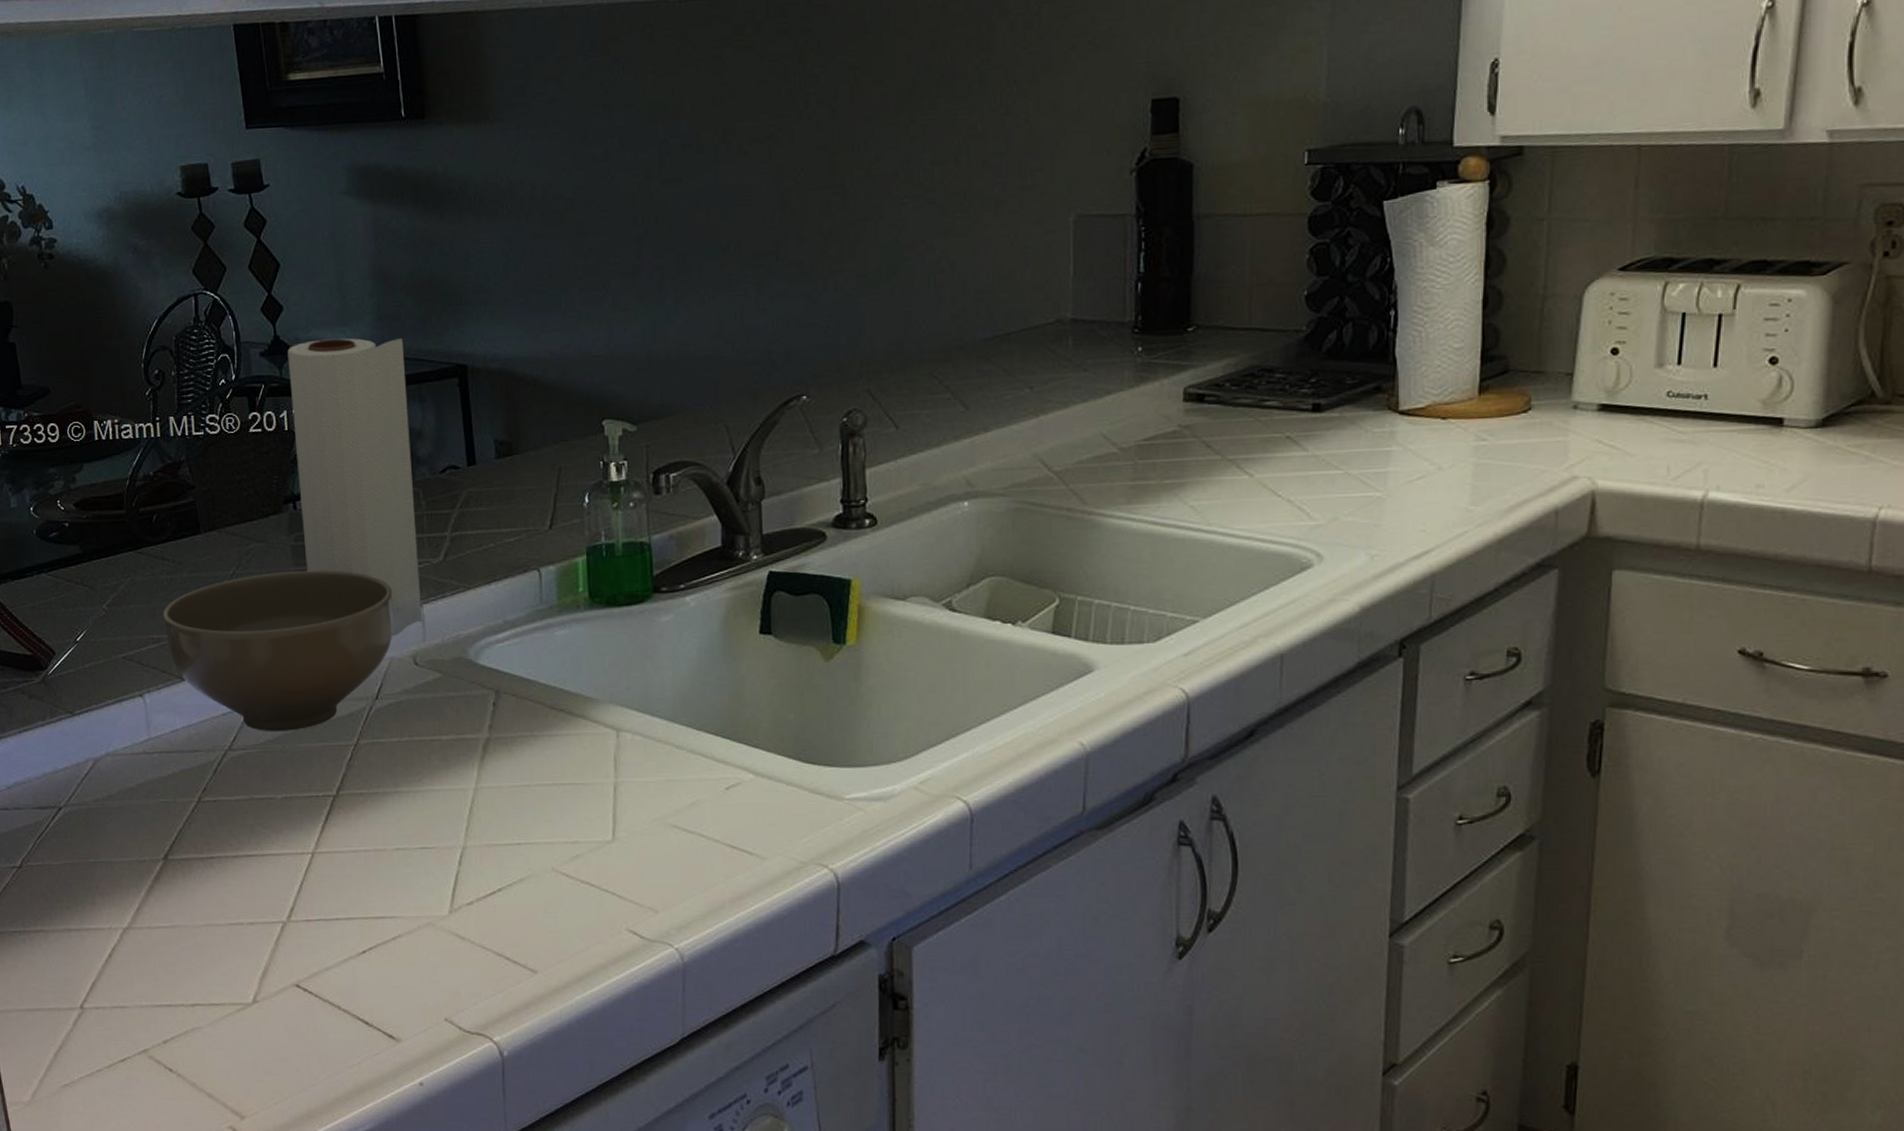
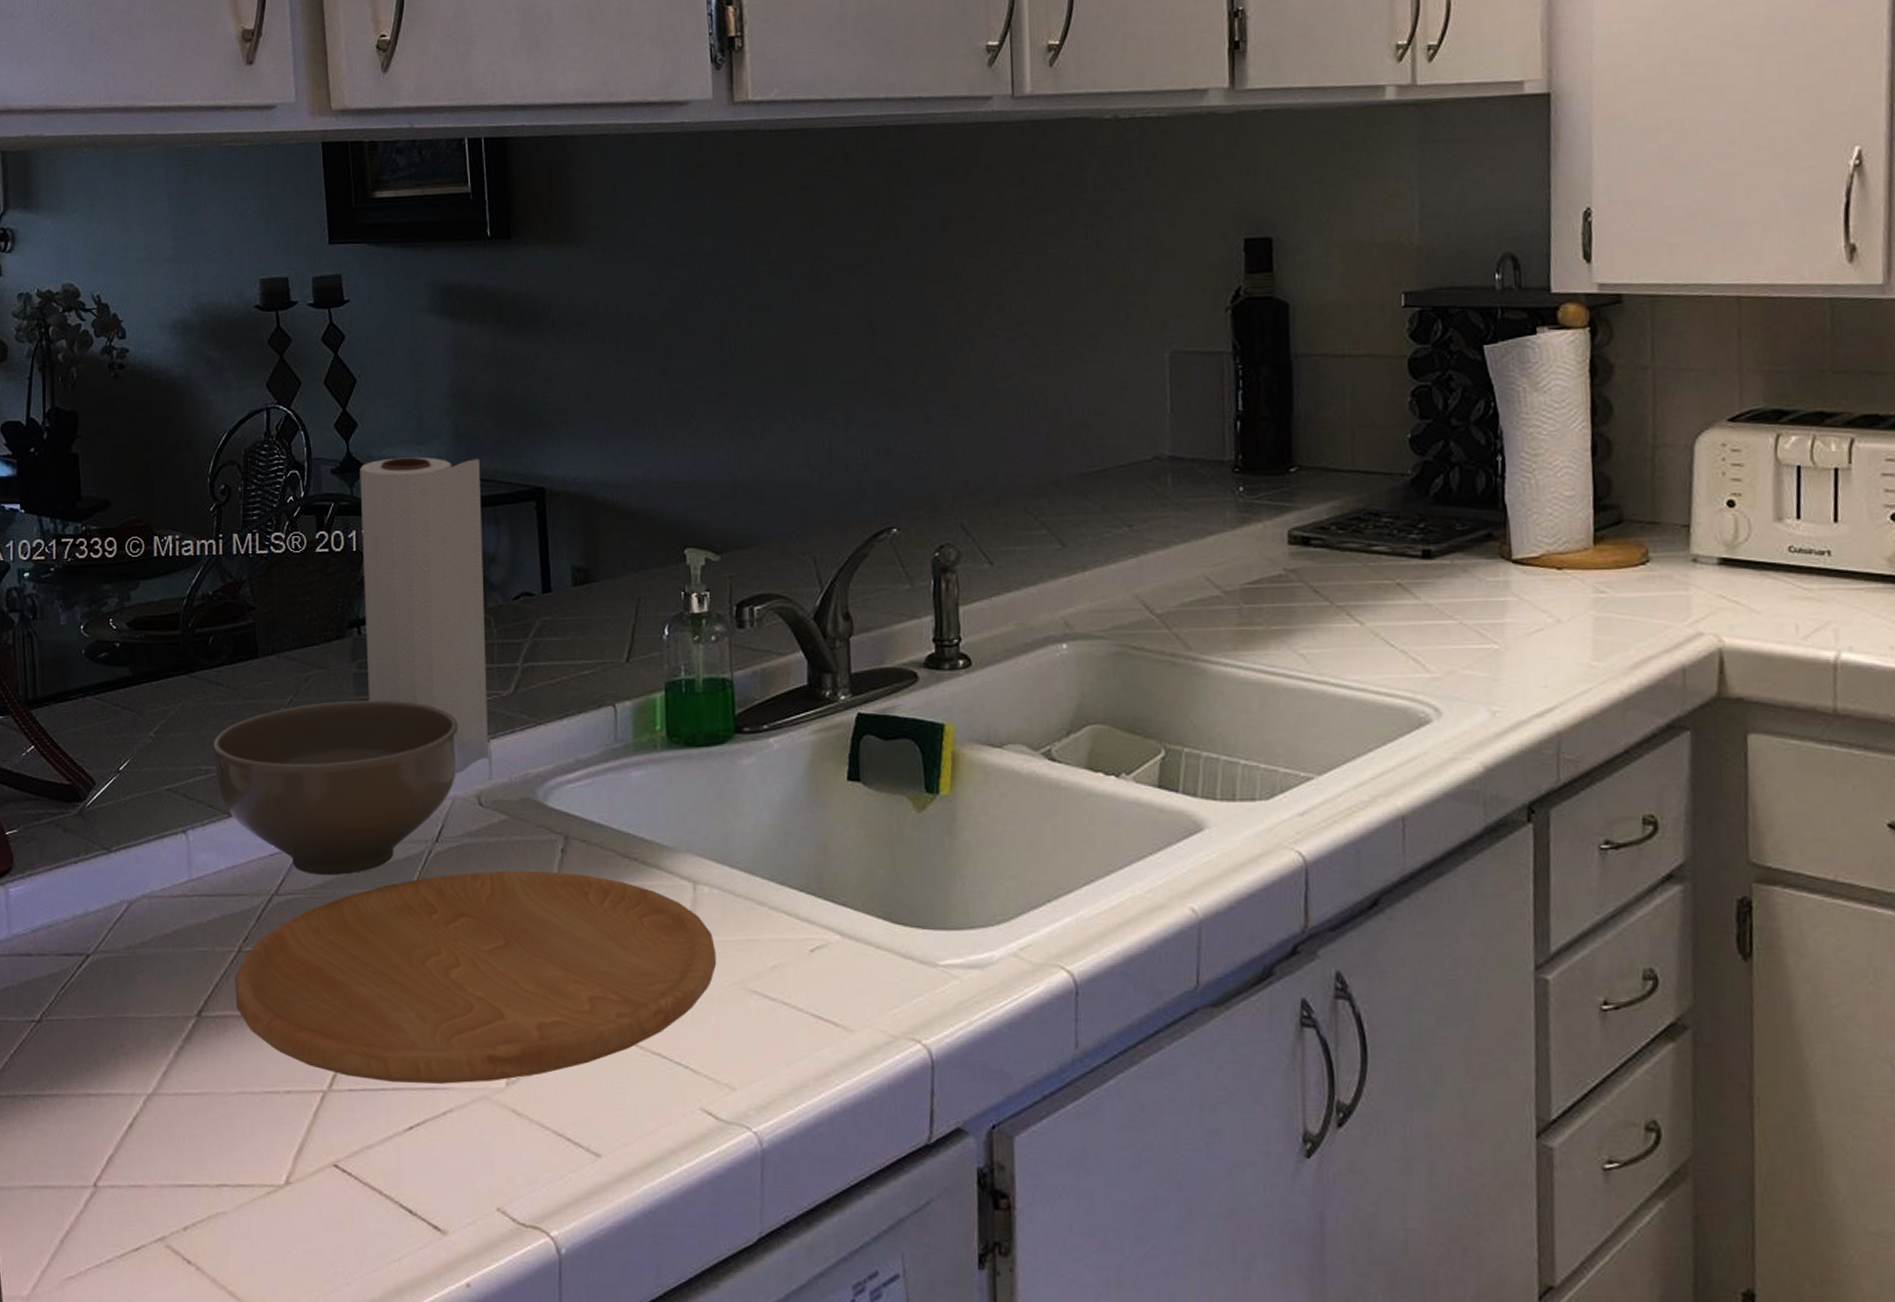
cutting board: none [196,724,640,913] -> present [235,871,717,1084]

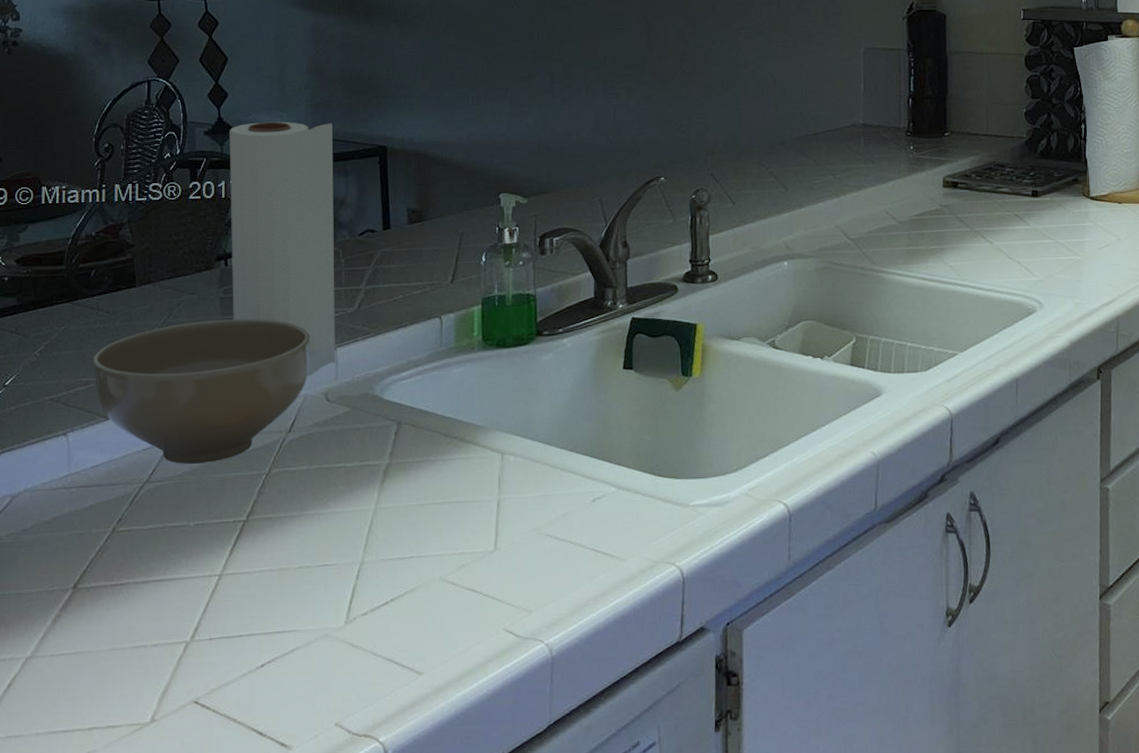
cutting board: present [235,871,717,1084] -> none [109,451,519,630]

